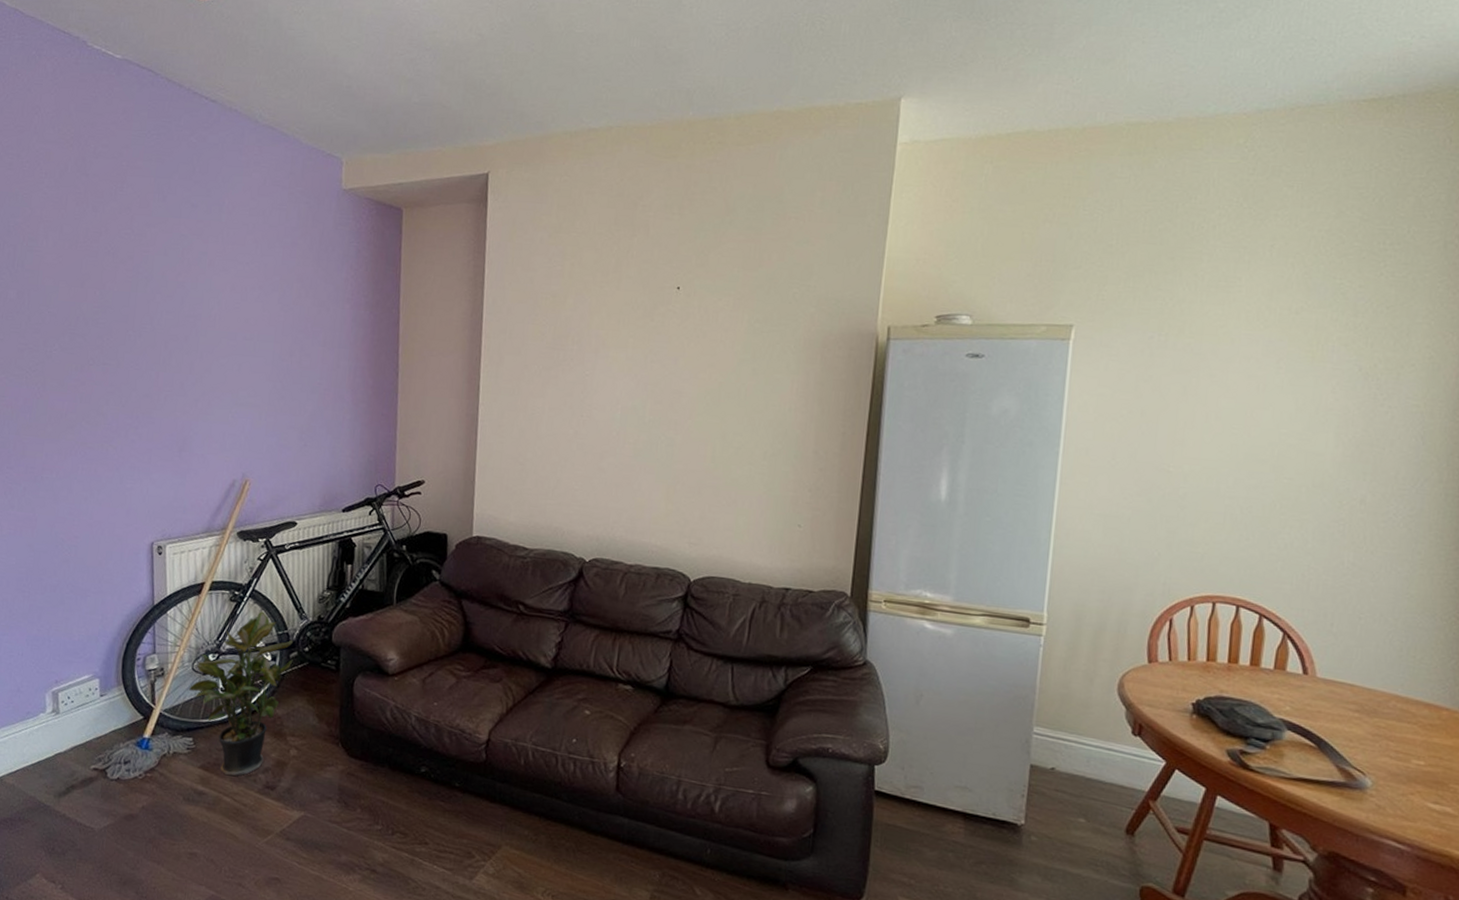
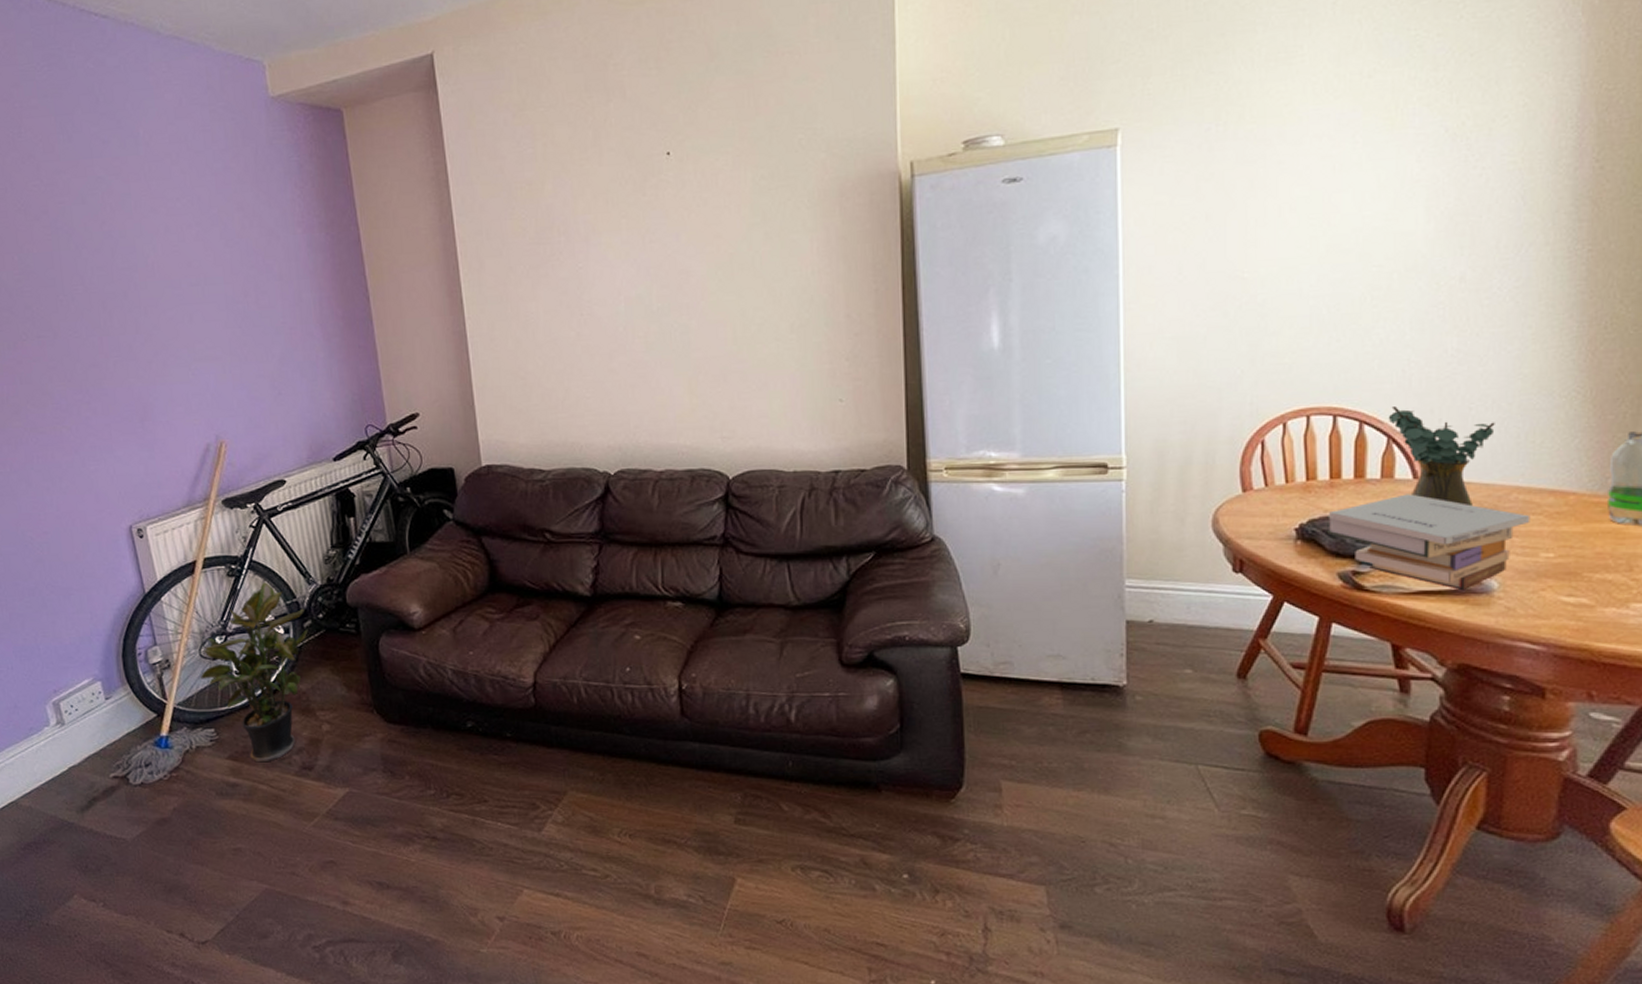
books: none [1220,686,1406,784] -> present [1326,494,1530,591]
vase: none [1285,606,1381,707] -> present [1388,406,1495,507]

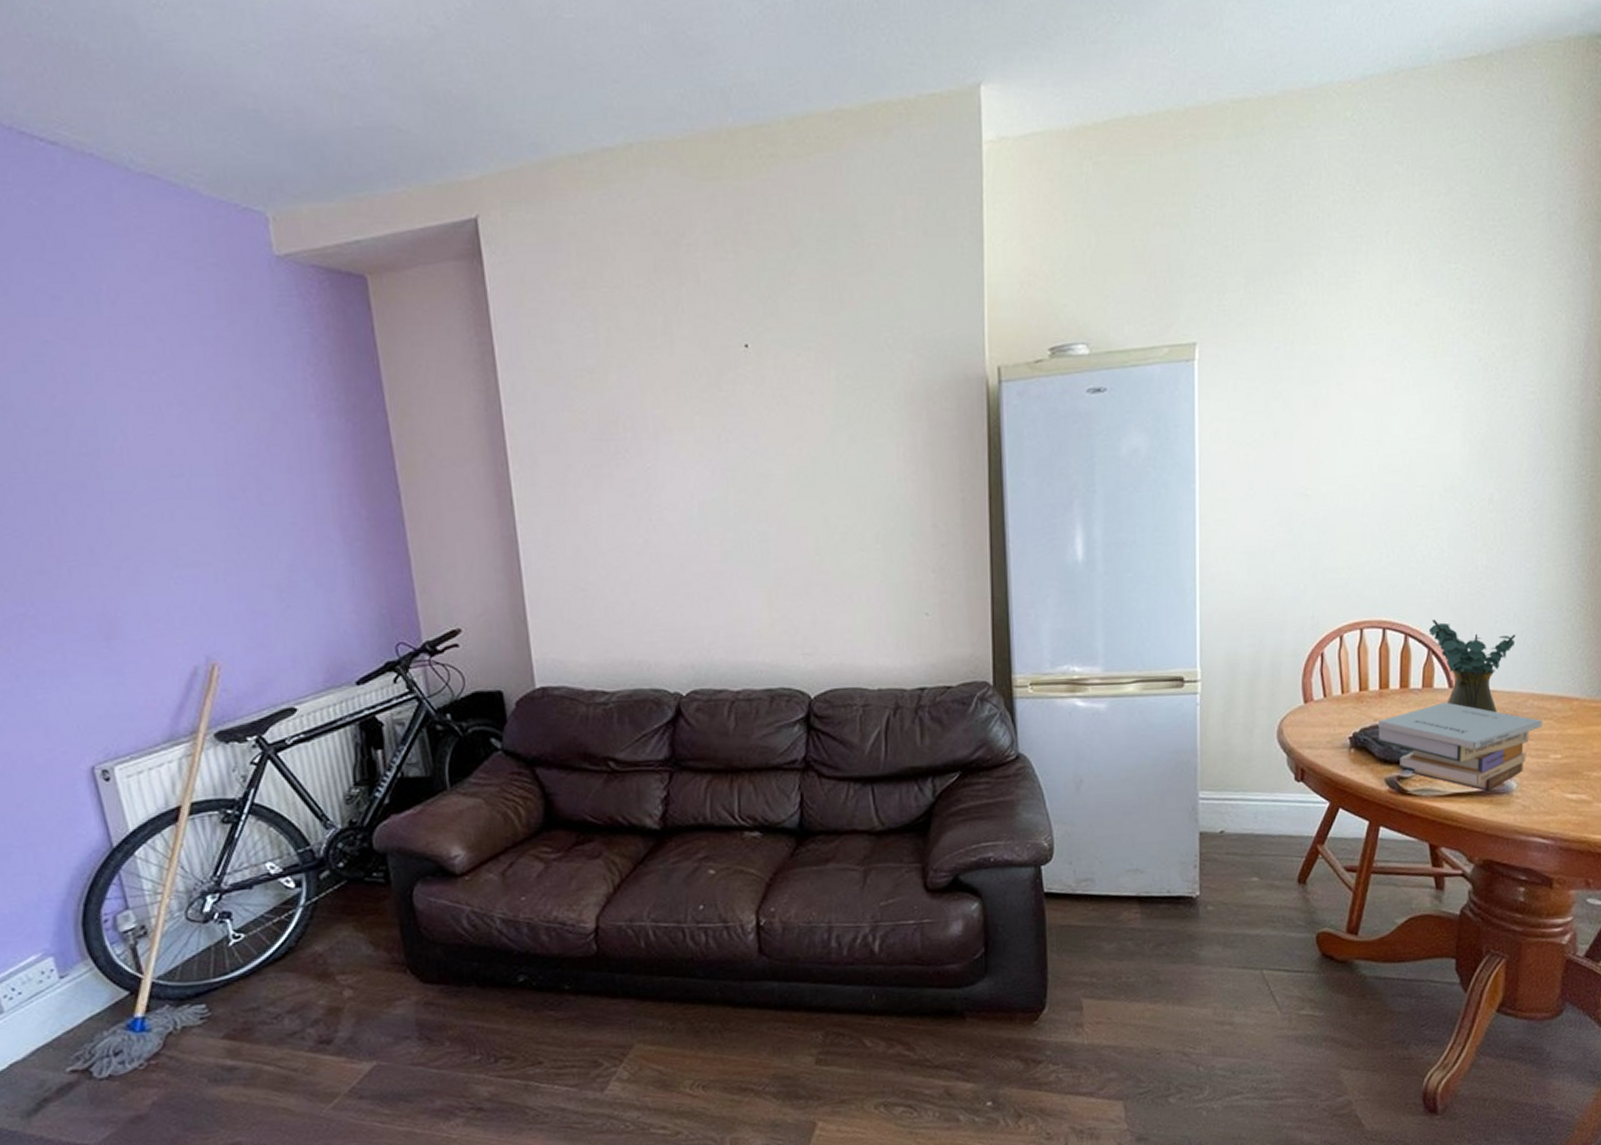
potted plant: present [200,581,308,763] -> none [186,827,326,1040]

